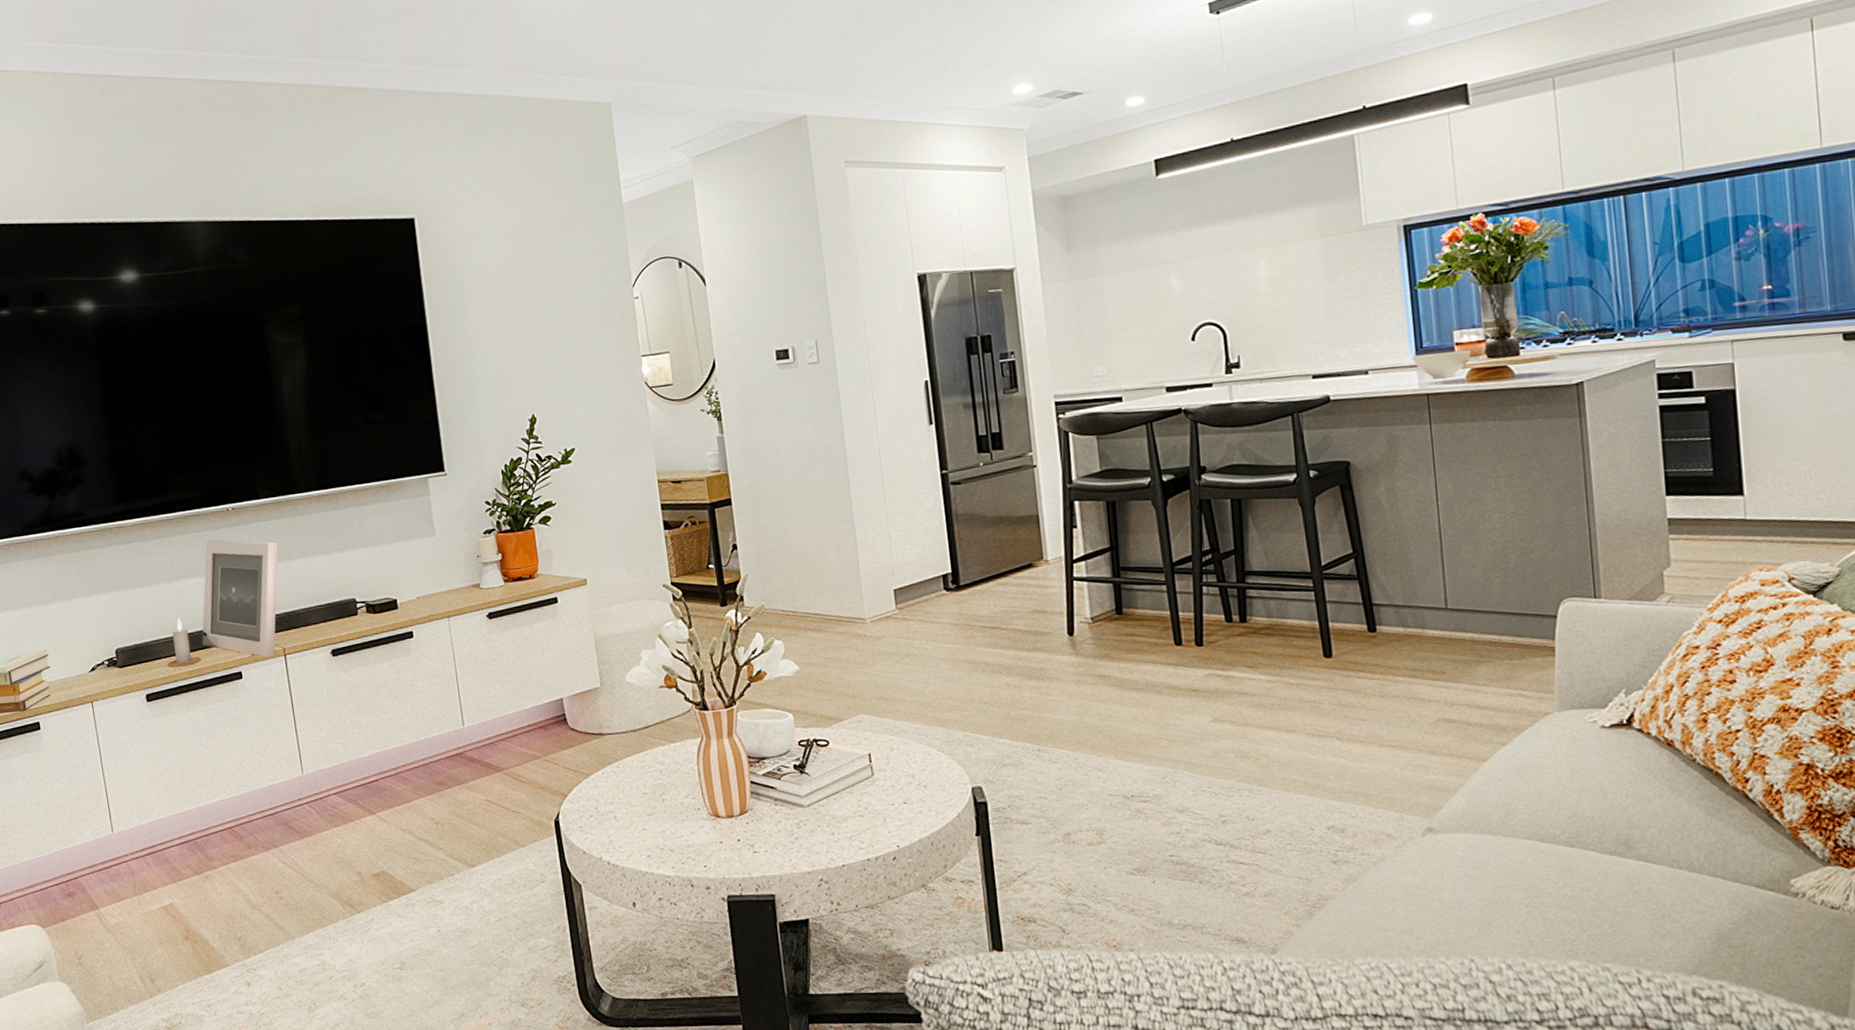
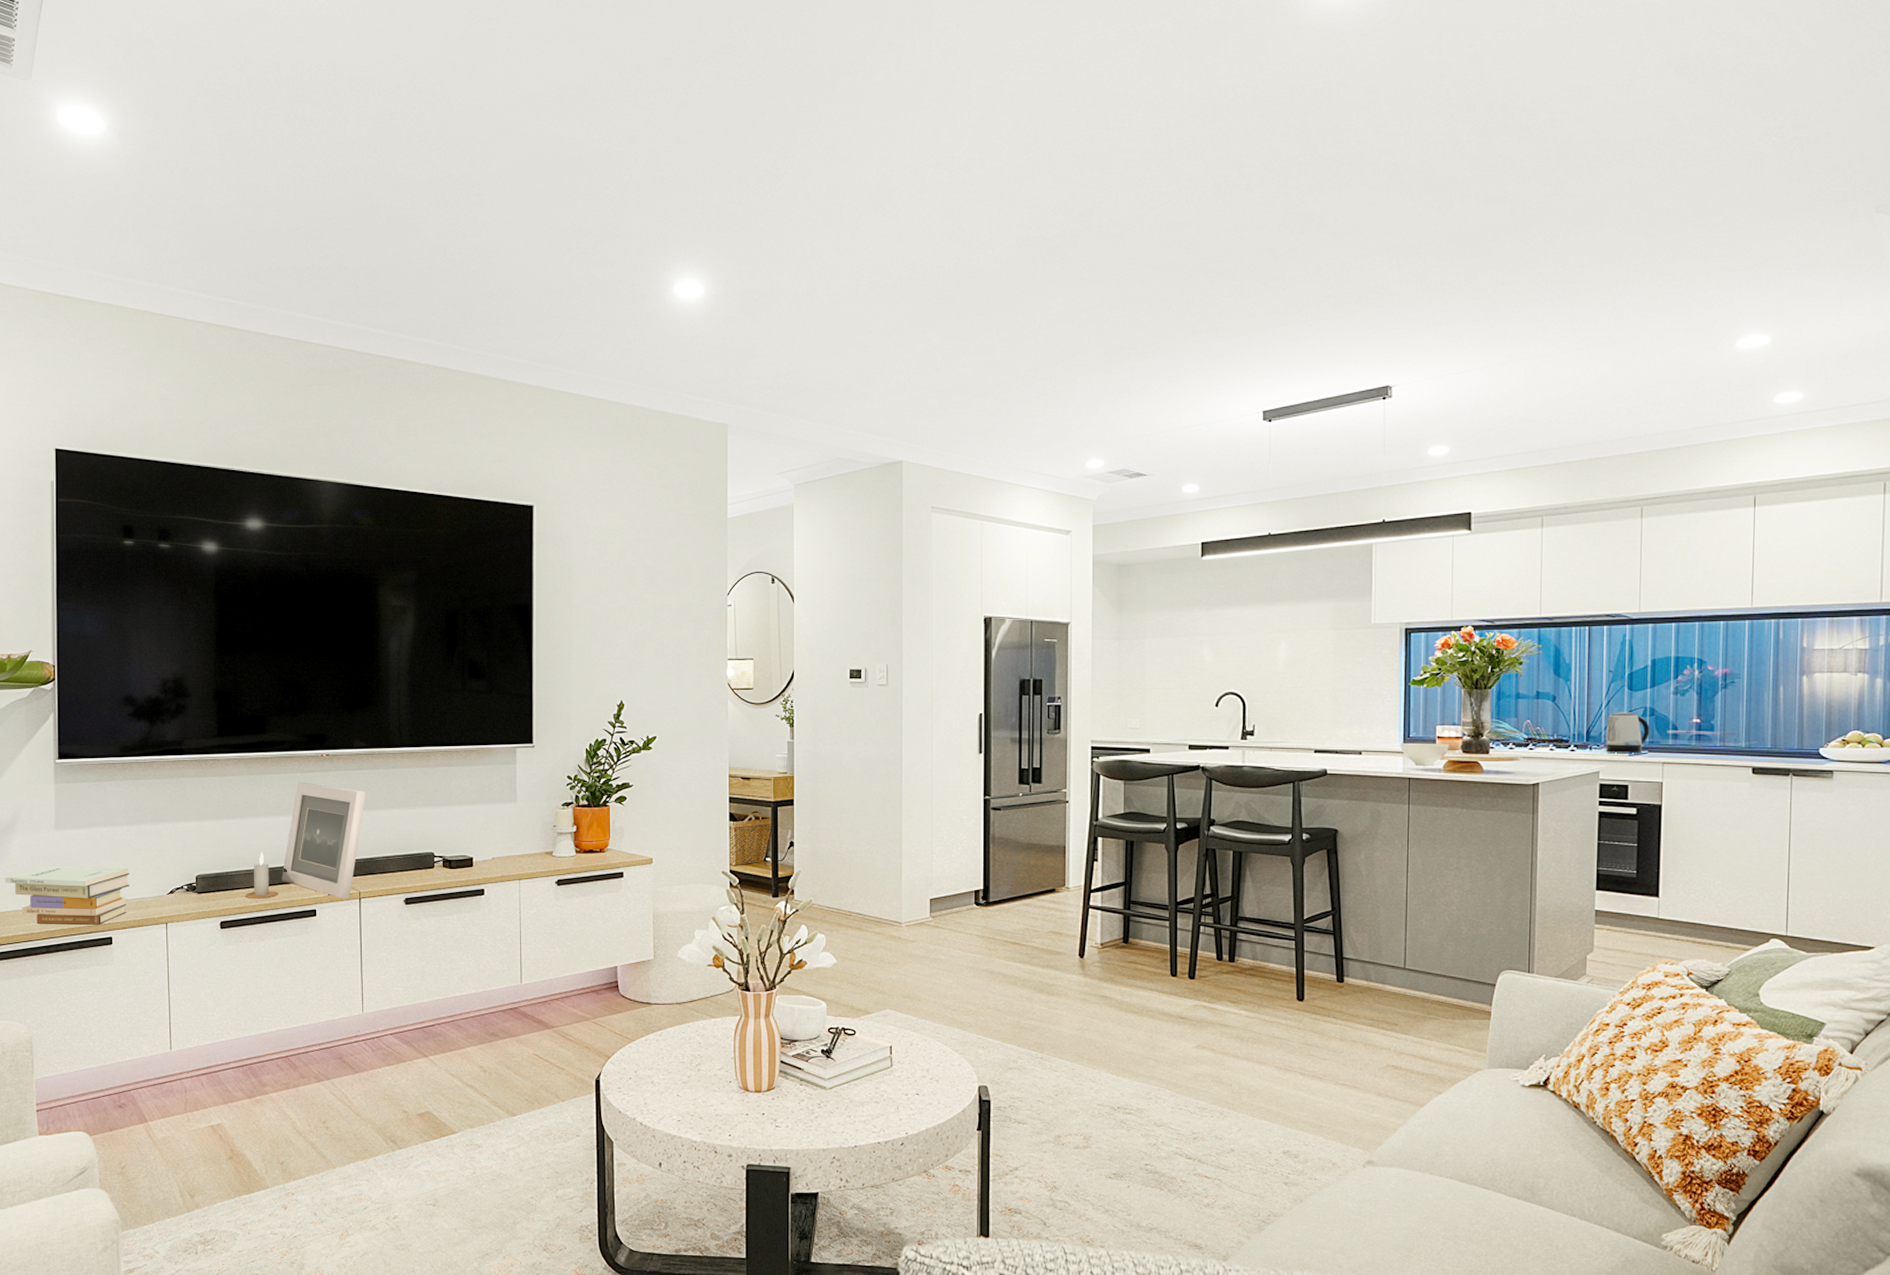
kettle: none [1657,287,1712,338] -> present [1605,712,1650,754]

